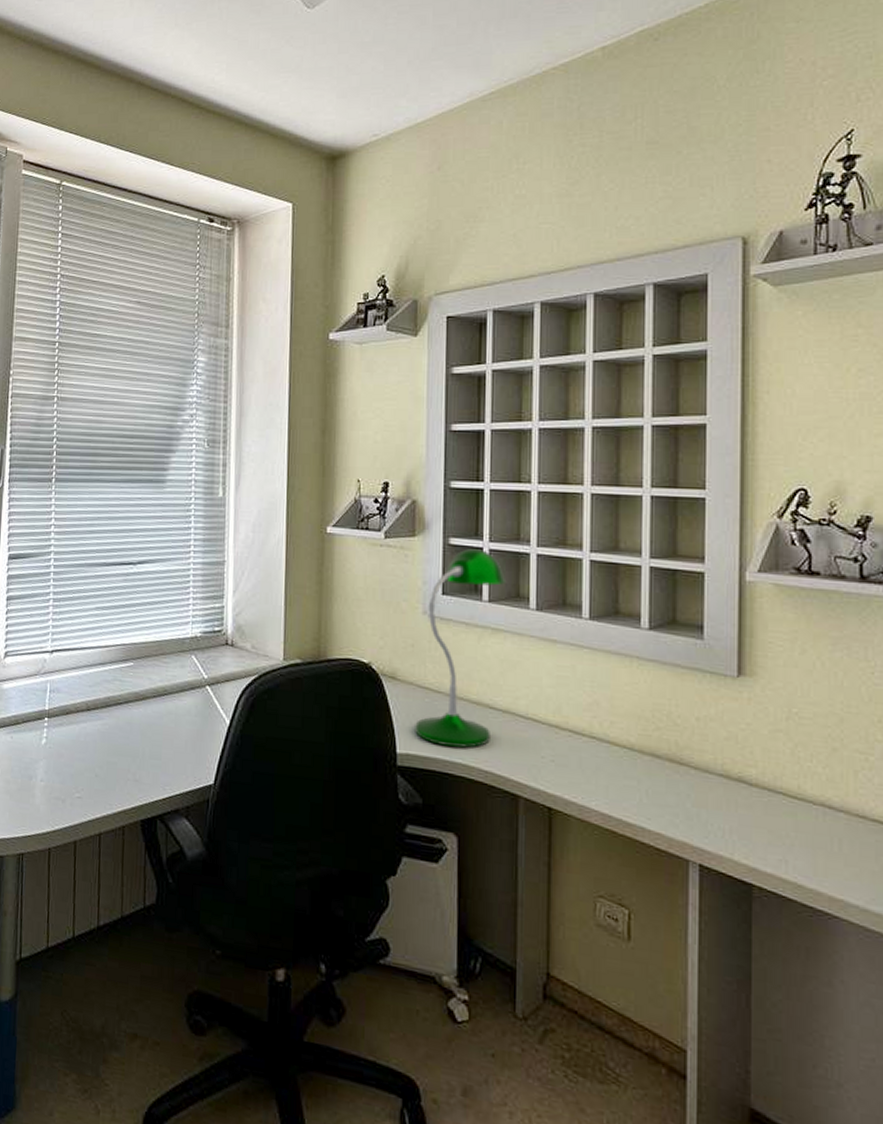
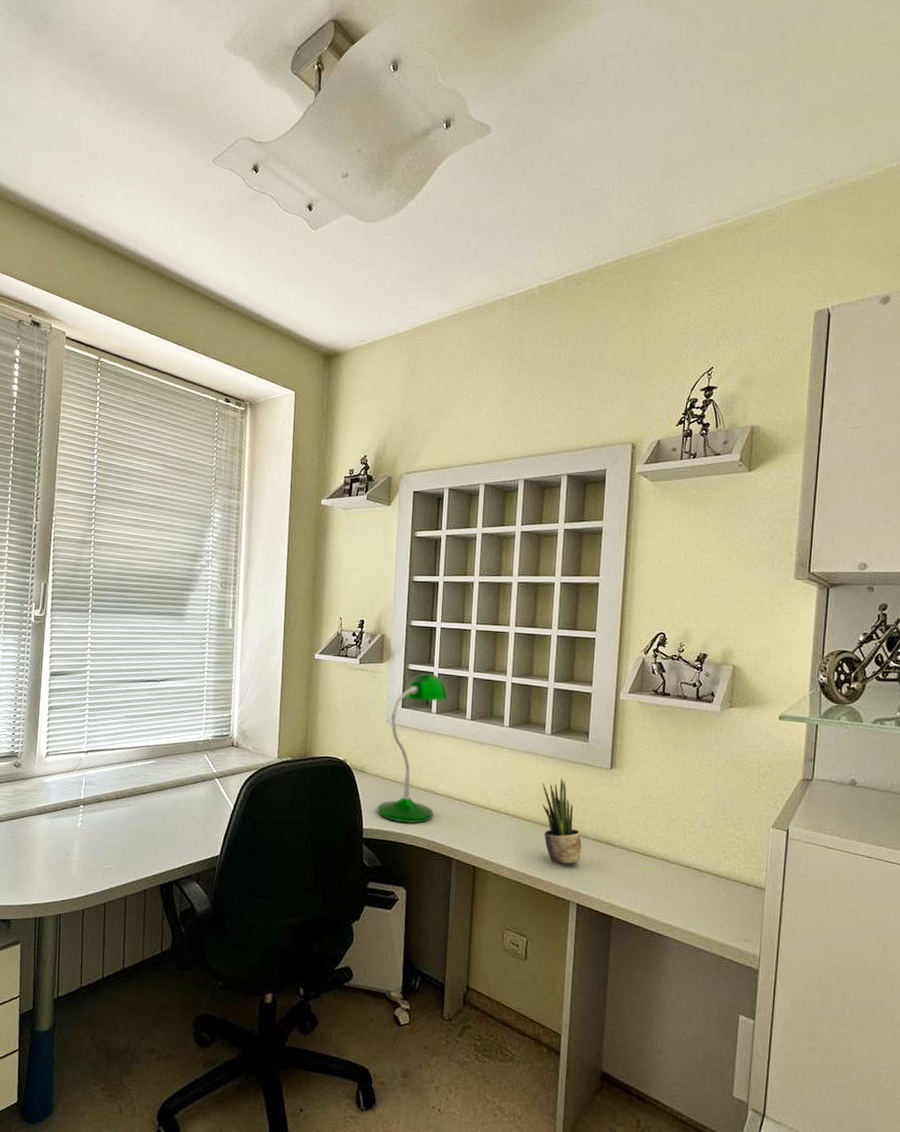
potted plant: none [640,690,701,808] -> present [542,779,582,864]

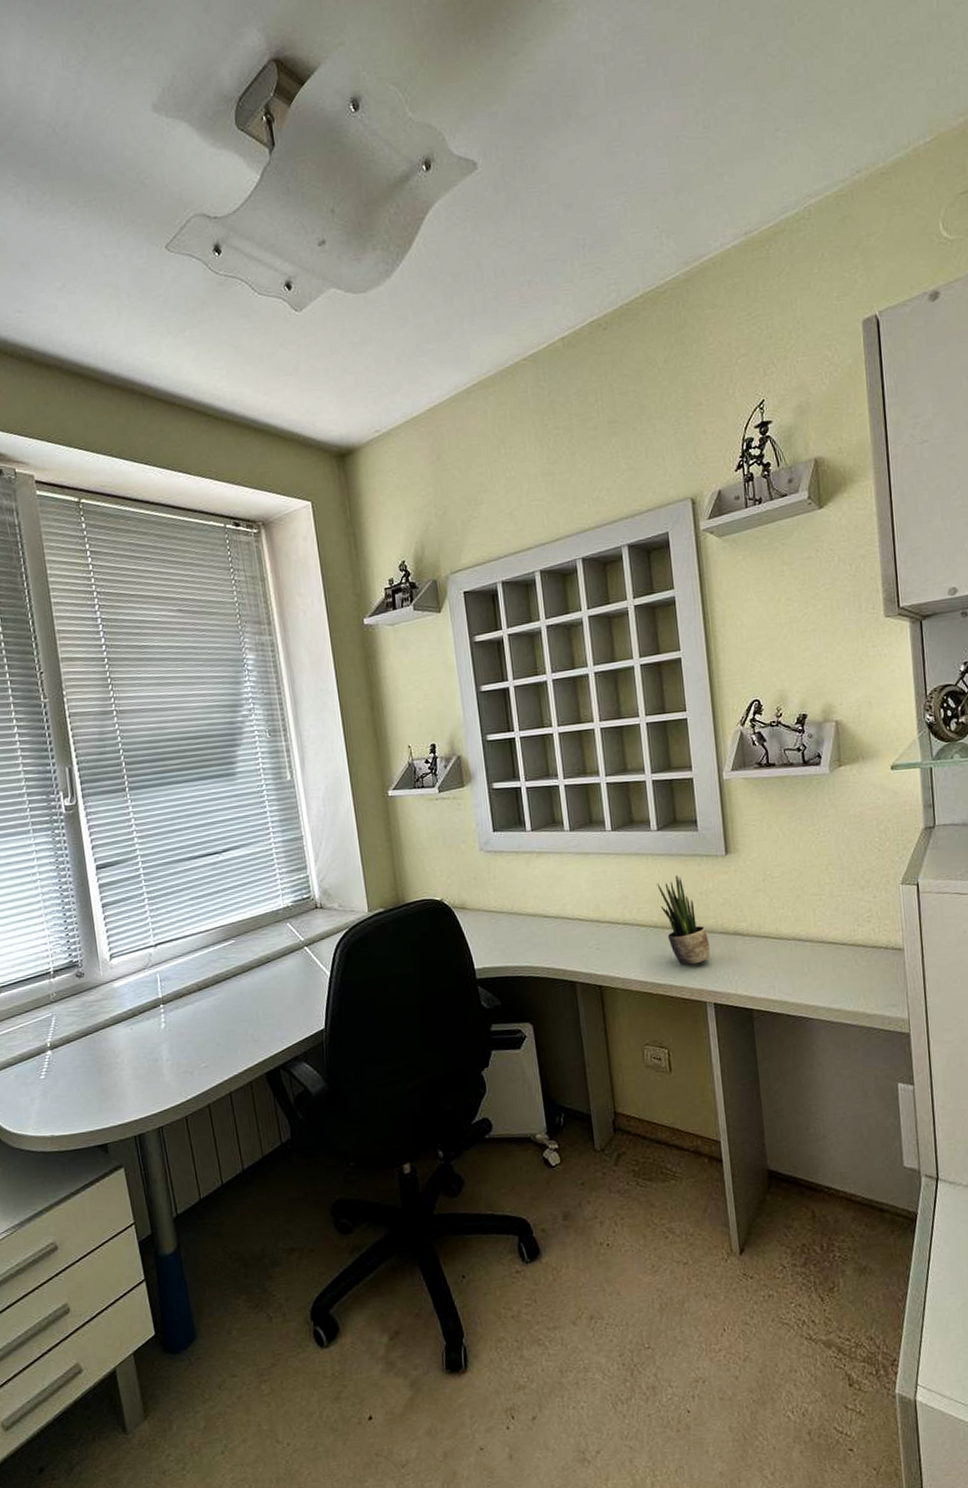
desk lamp: present [377,673,450,824] -> none [483,788,548,955]

